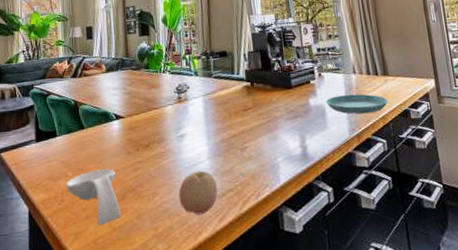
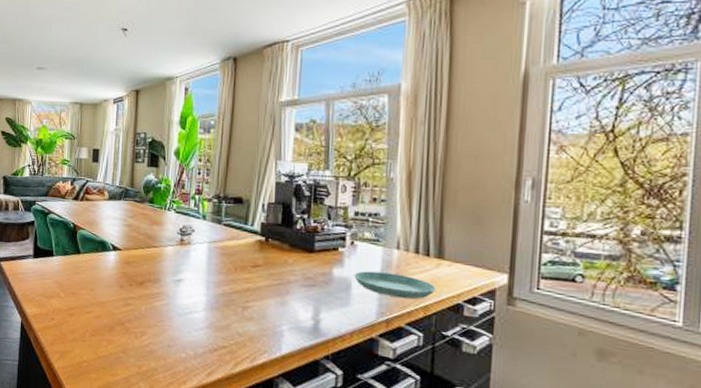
spoon rest: present [66,169,121,226] -> none [57,296,107,351]
fruit: present [178,170,218,215] -> none [167,319,211,365]

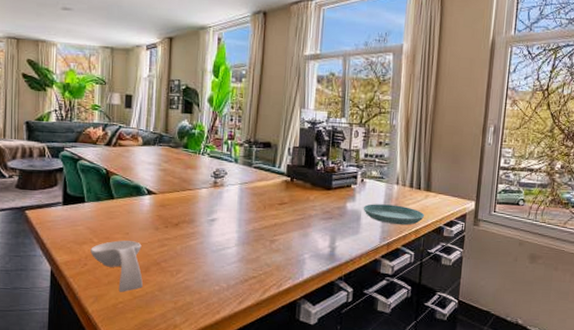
spoon rest: none [57,296,107,351] -> present [90,240,143,292]

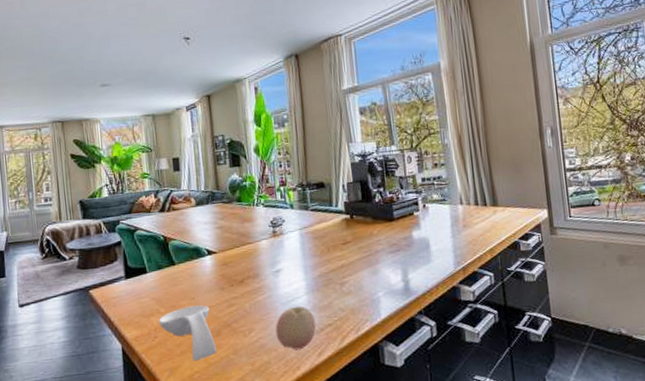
fruit: none [202,255,242,296] -> present [275,305,317,350]
saucer: present [363,204,425,226] -> none [430,225,497,247]

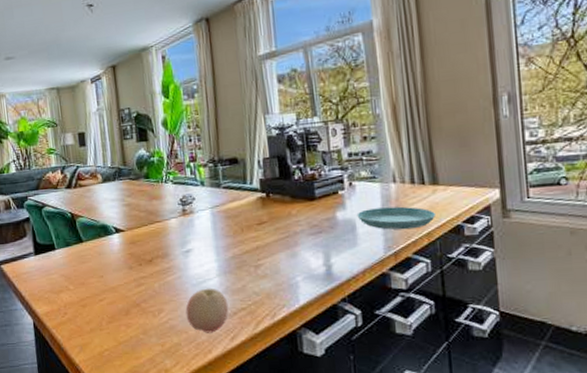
spoon rest: present [159,305,217,361] -> none [68,283,126,339]
saucer: none [430,225,497,247] -> present [357,206,437,230]

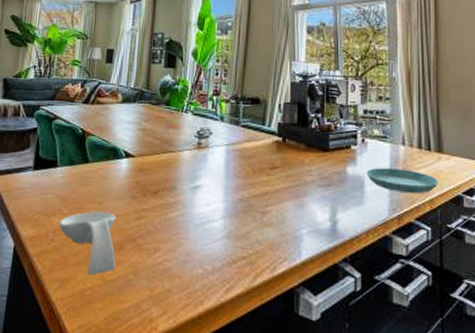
spoon rest: none [68,283,126,339] -> present [59,211,116,276]
fruit: present [185,288,229,333] -> none [183,230,229,282]

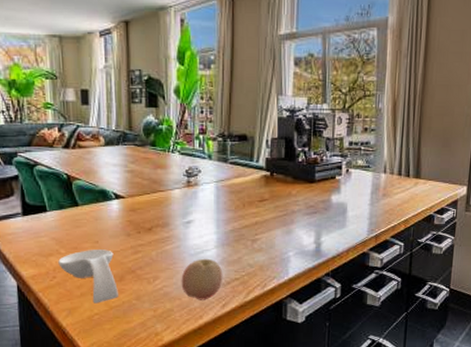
fruit: none [183,230,229,282] -> present [181,258,223,300]
saucer: present [366,168,439,194] -> none [349,195,415,216]

